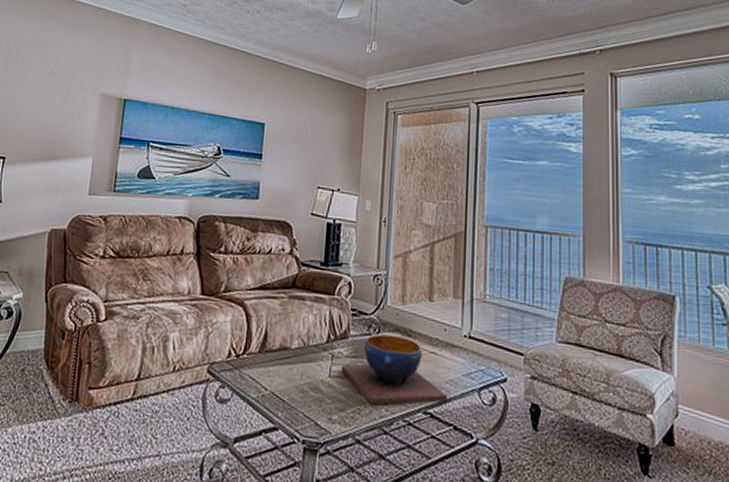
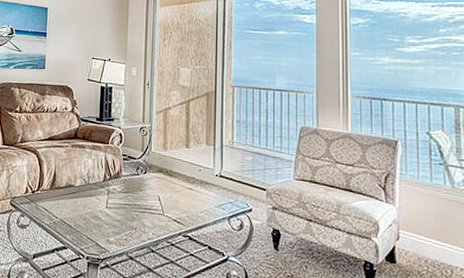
decorative bowl: present [340,334,448,406] -> none [115,174,203,230]

